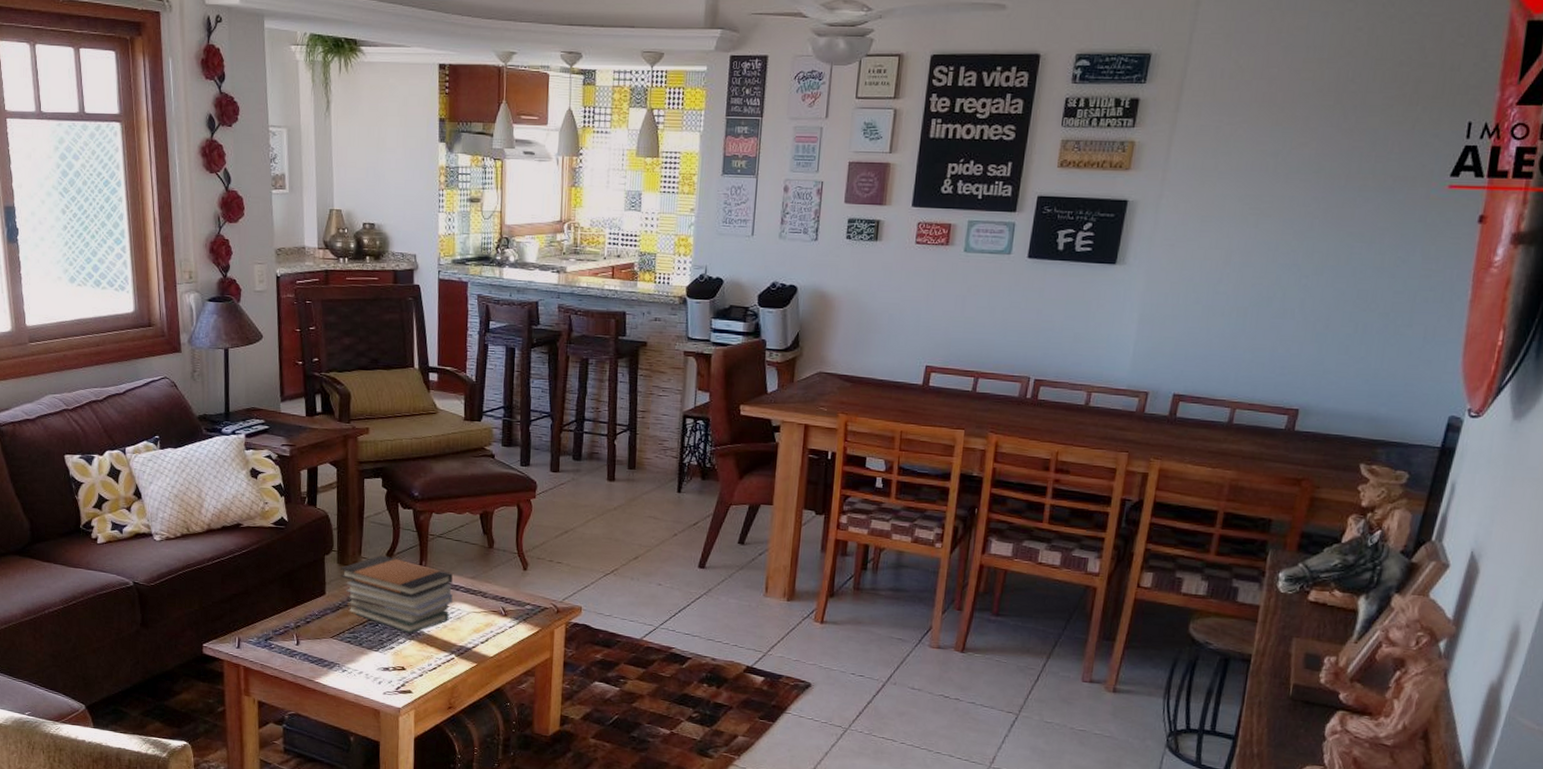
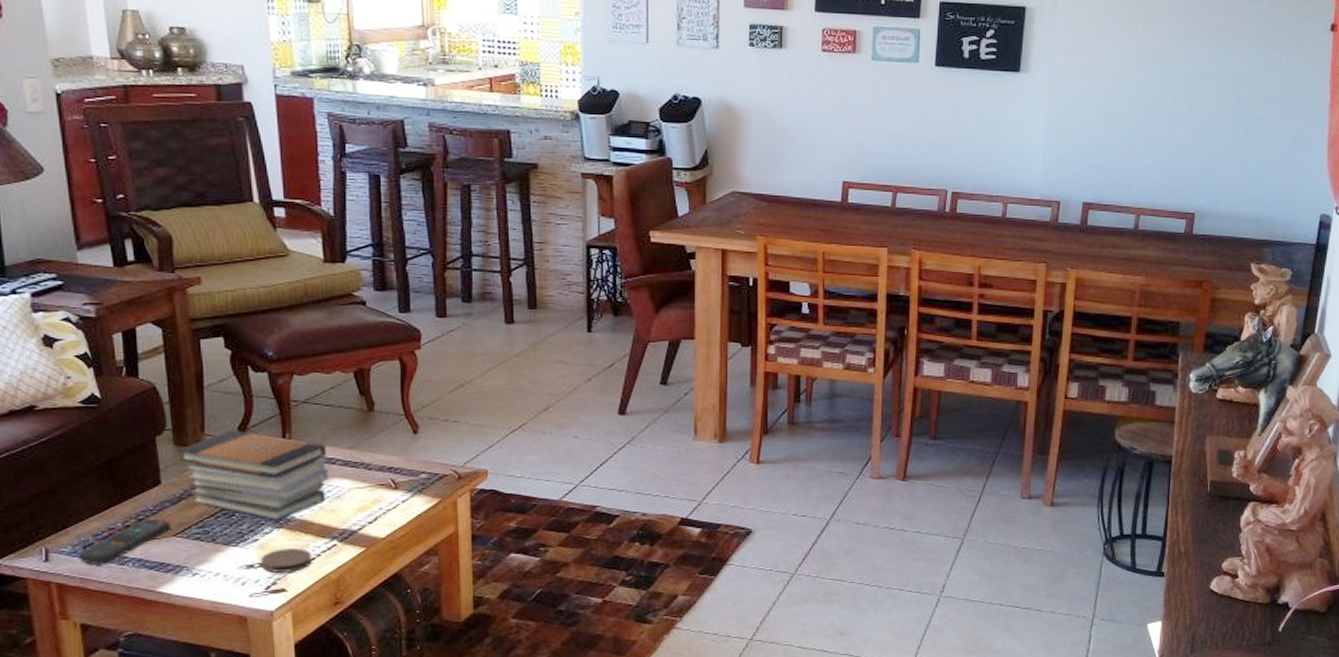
remote control: none [261,622,329,655] -> present [78,519,170,564]
coaster: none [394,657,434,678] -> present [260,548,312,573]

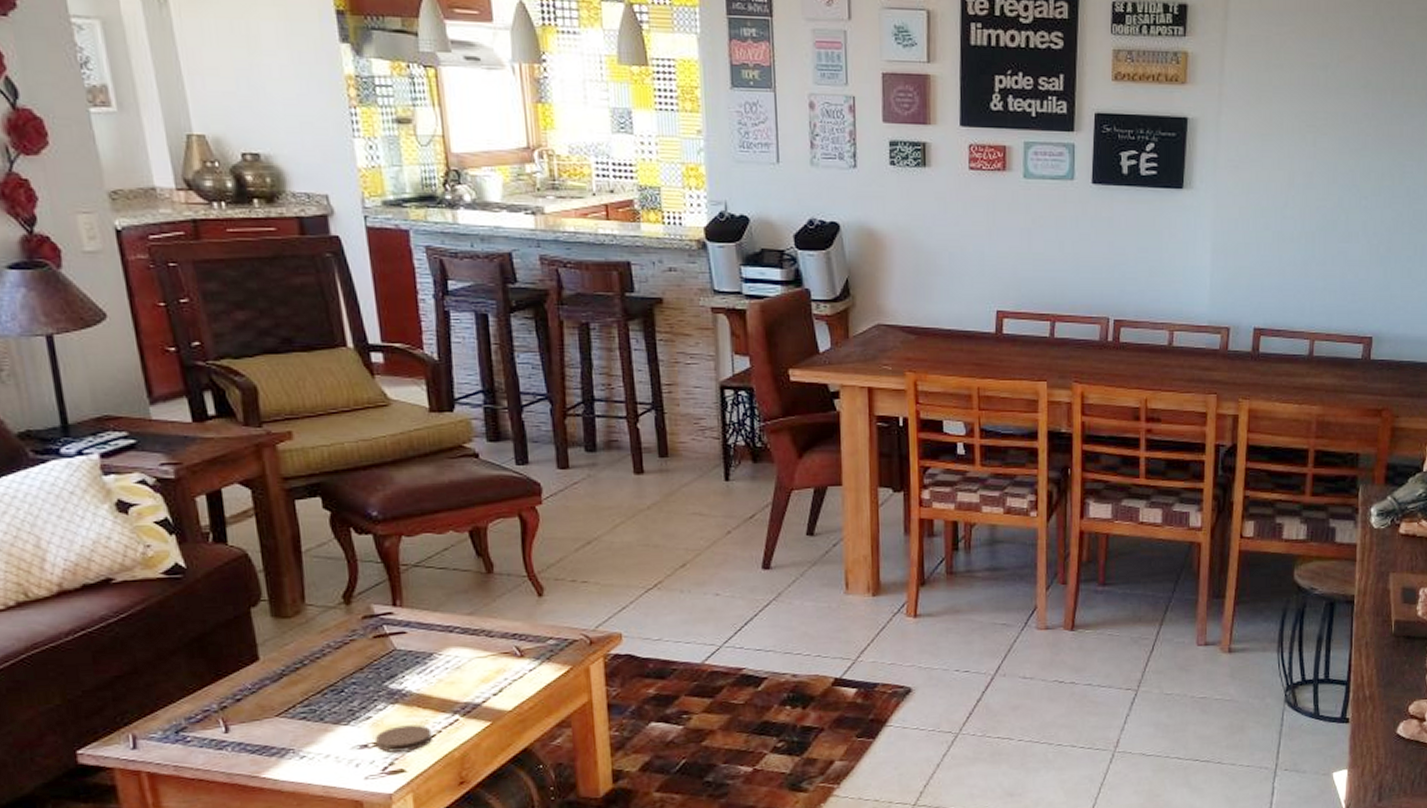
remote control: present [78,519,170,564] -> none [170,699,272,750]
book stack: present [177,430,328,521] -> none [275,598,446,697]

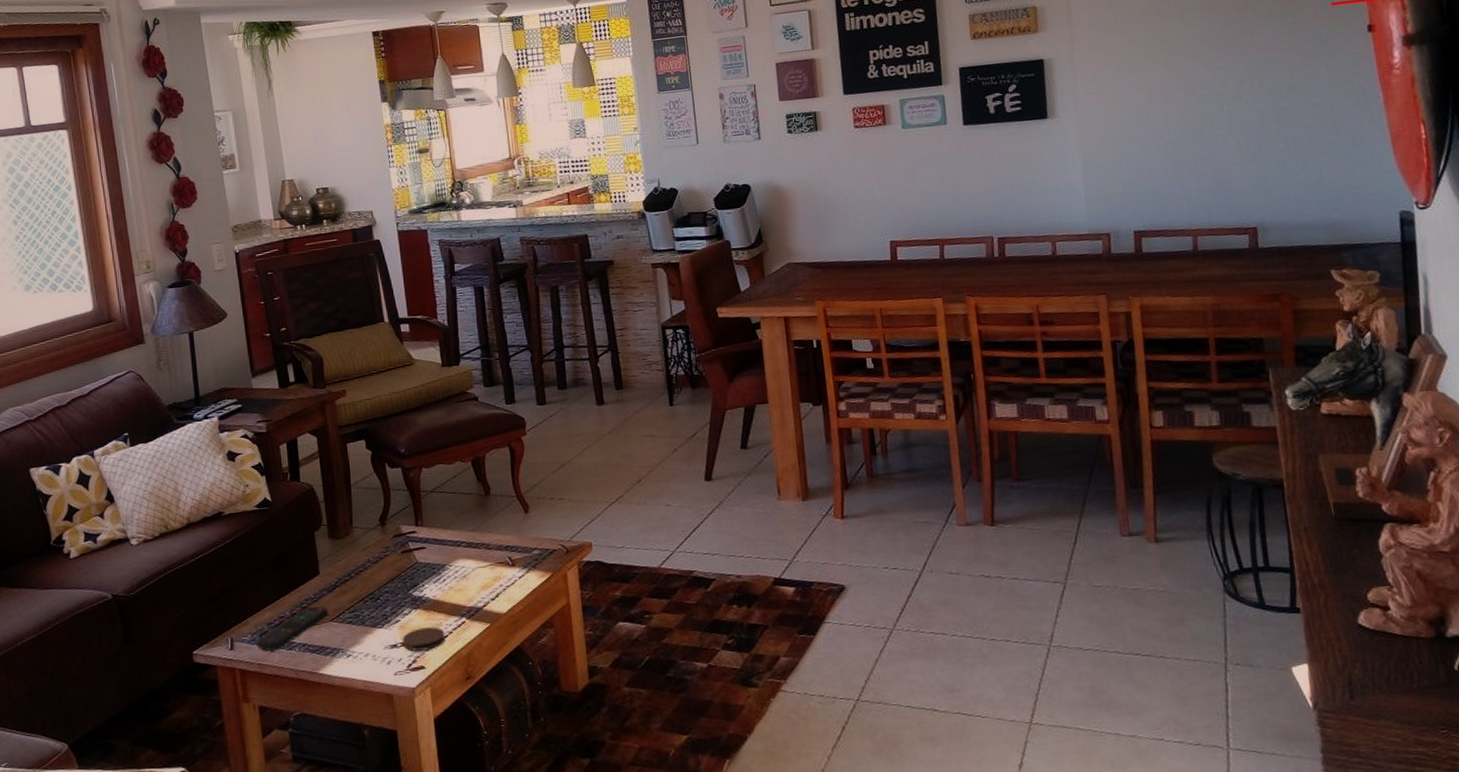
remote control: none [170,699,272,750] -> present [256,606,328,651]

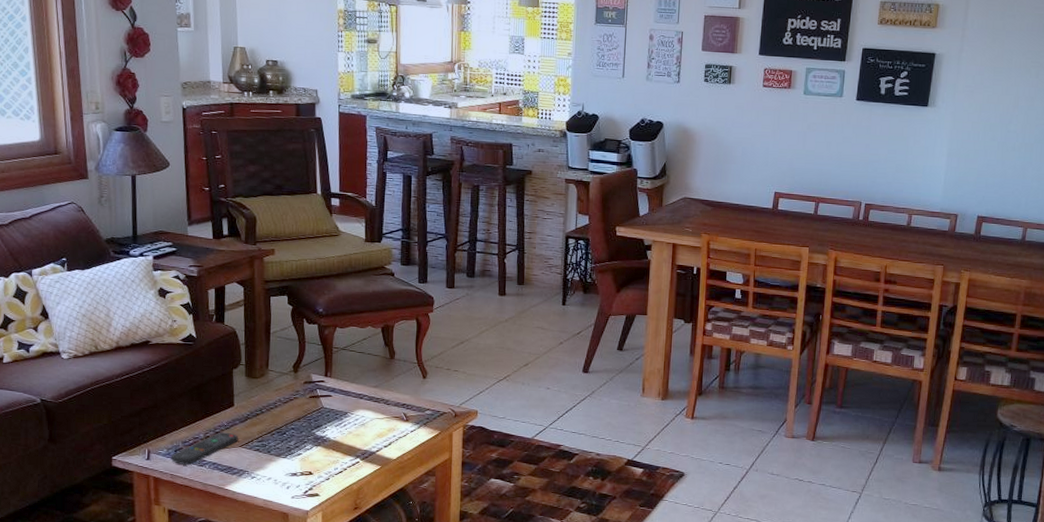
coaster: present [402,626,445,651] -> none [302,462,340,481]

